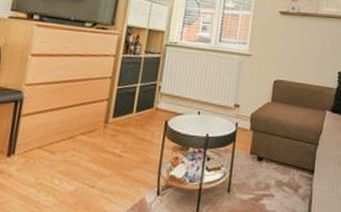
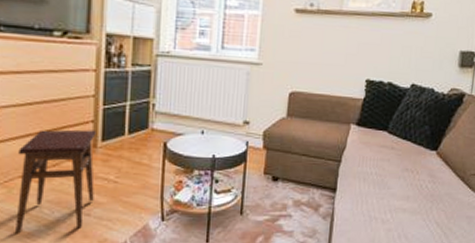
stool: none [26,105,109,203] -> present [16,129,96,234]

